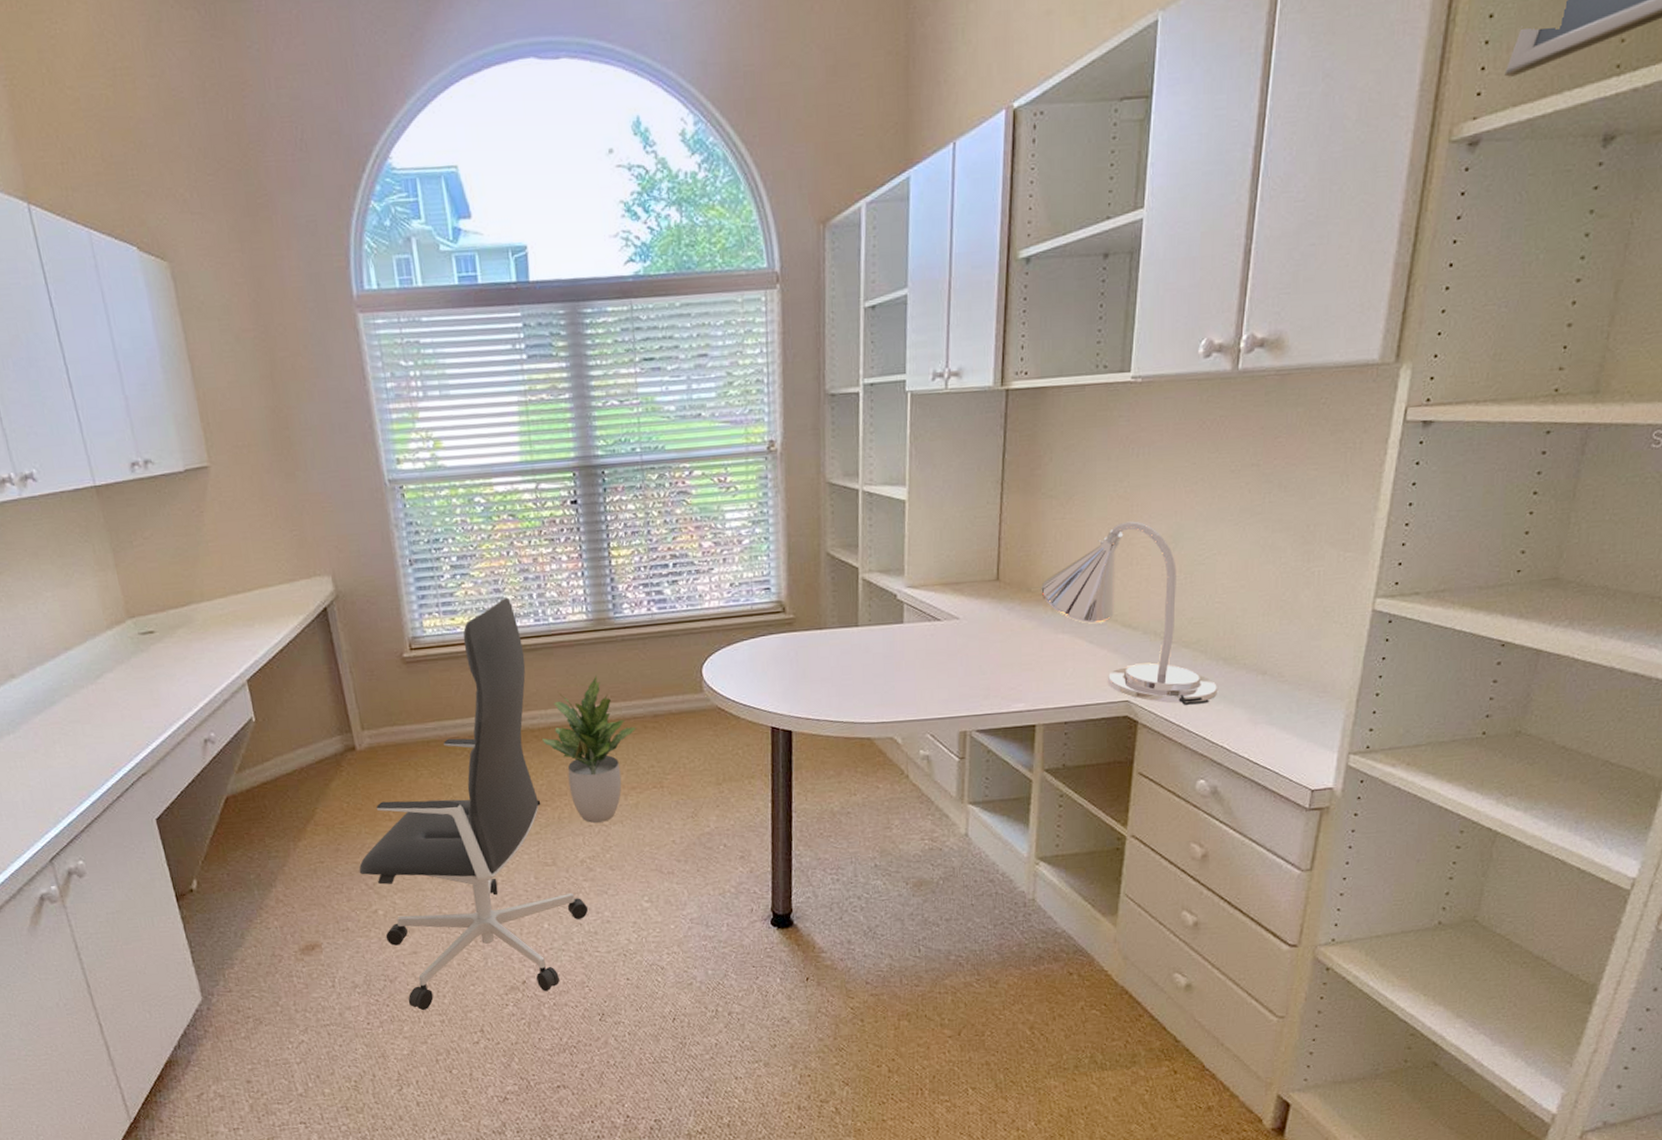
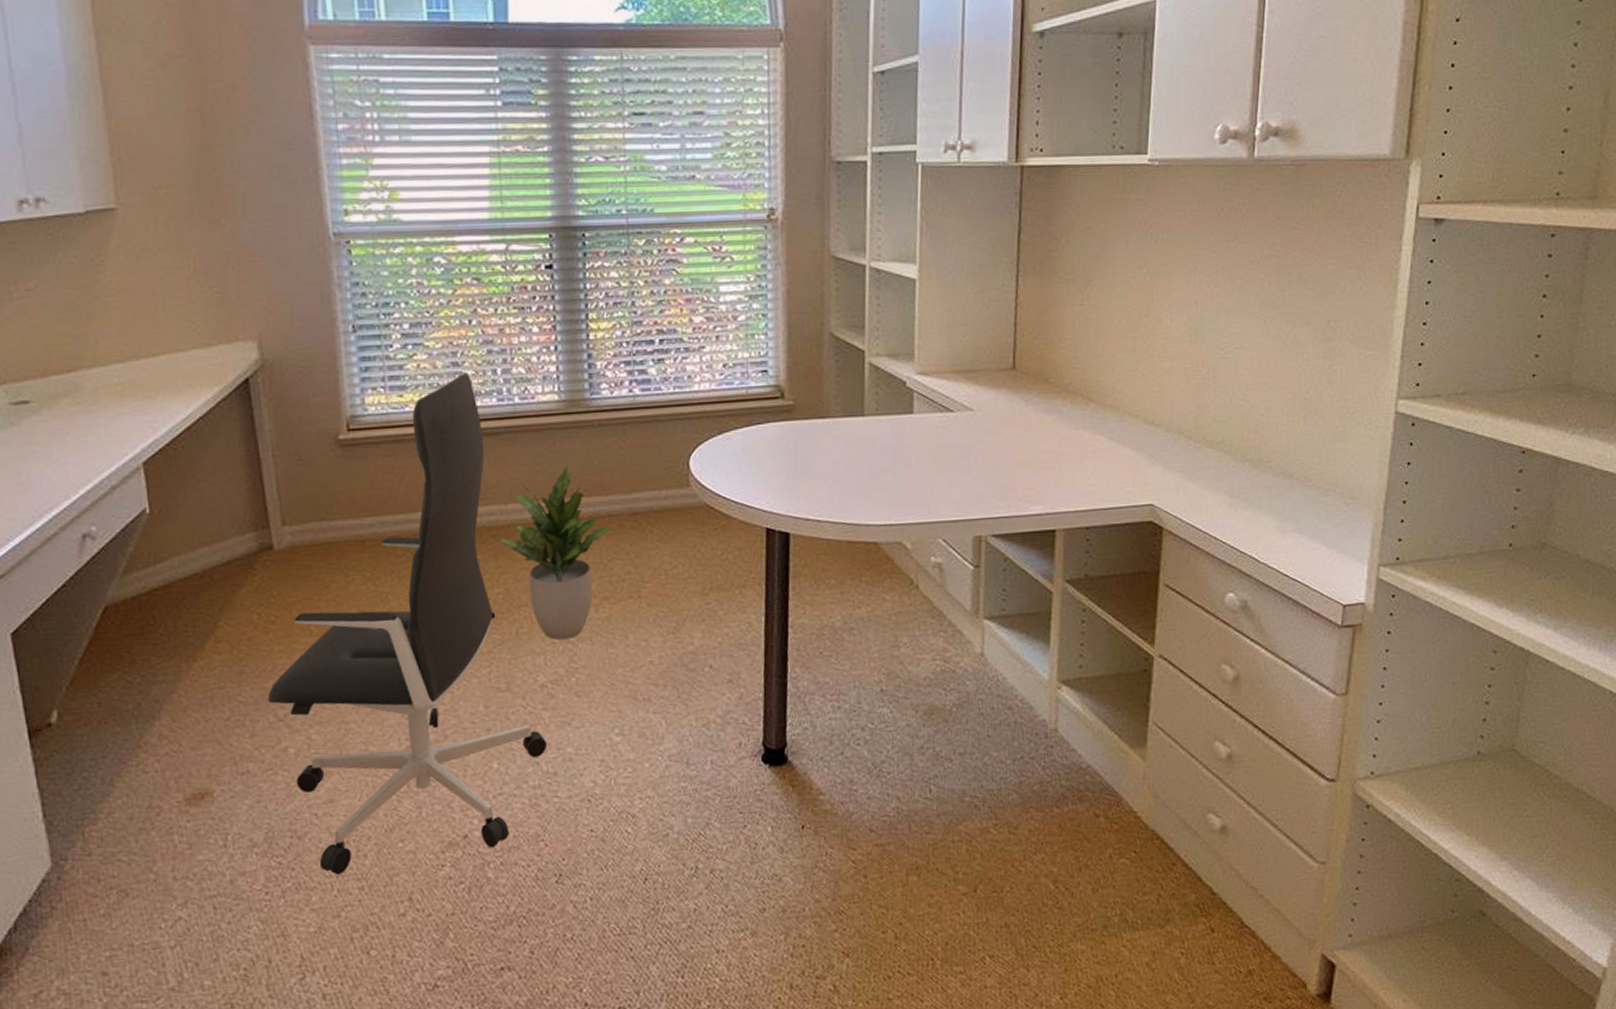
table lamp: present [1041,521,1217,706] -> none [1059,310,1244,511]

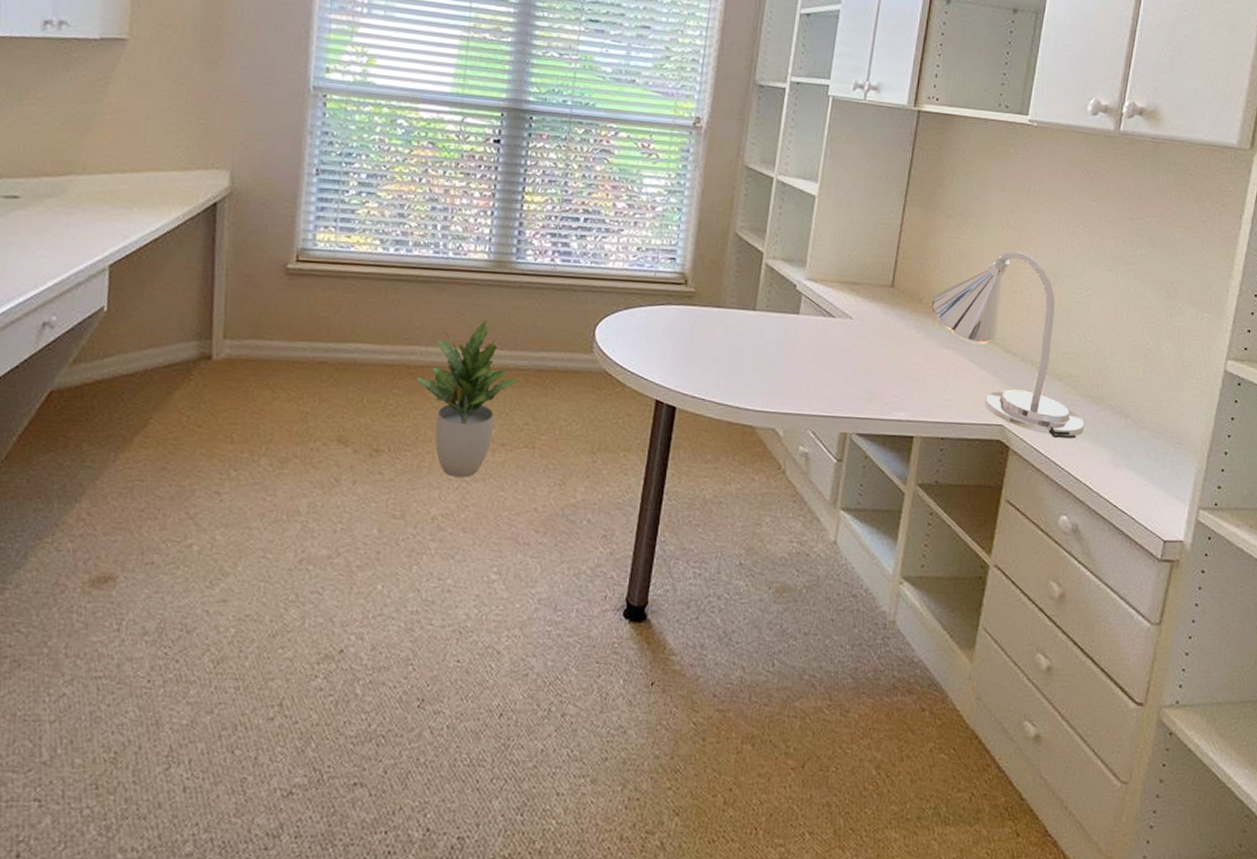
office chair: present [267,373,547,875] -> none [182,224,429,673]
table lamp: none [1059,310,1244,511] -> present [931,251,1084,439]

